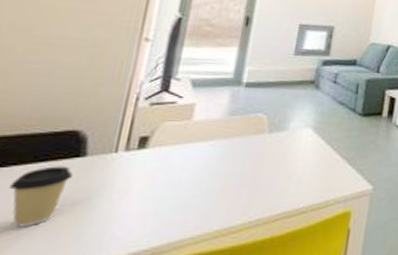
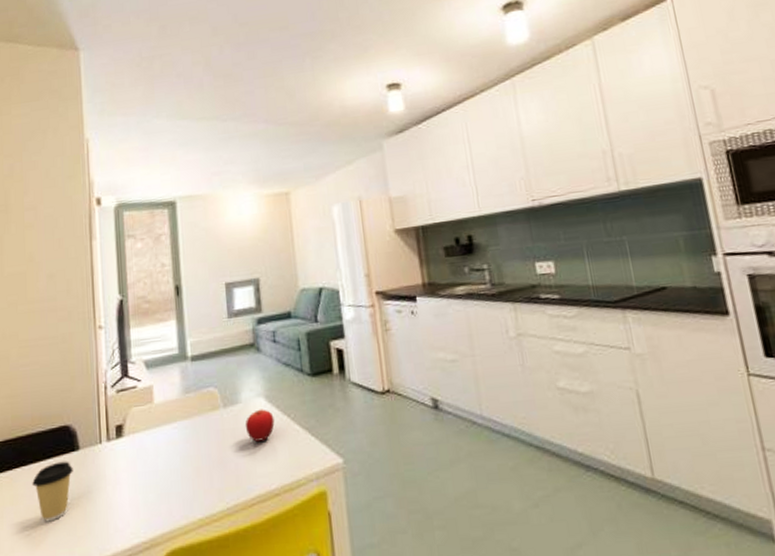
fruit: none [286,138,318,166] -> present [245,409,275,442]

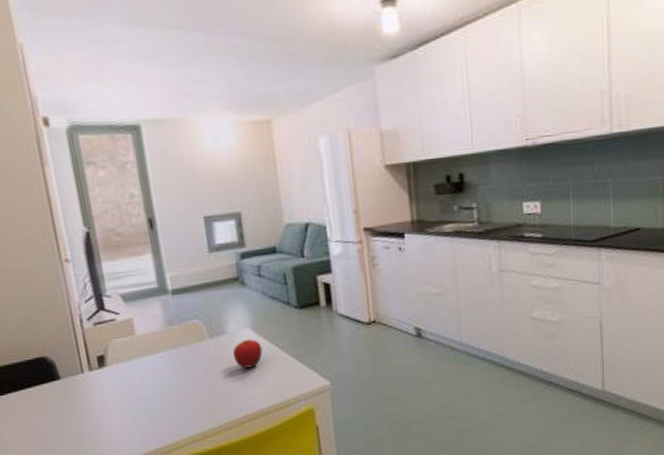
coffee cup: present [32,461,73,522] -> none [13,389,57,444]

